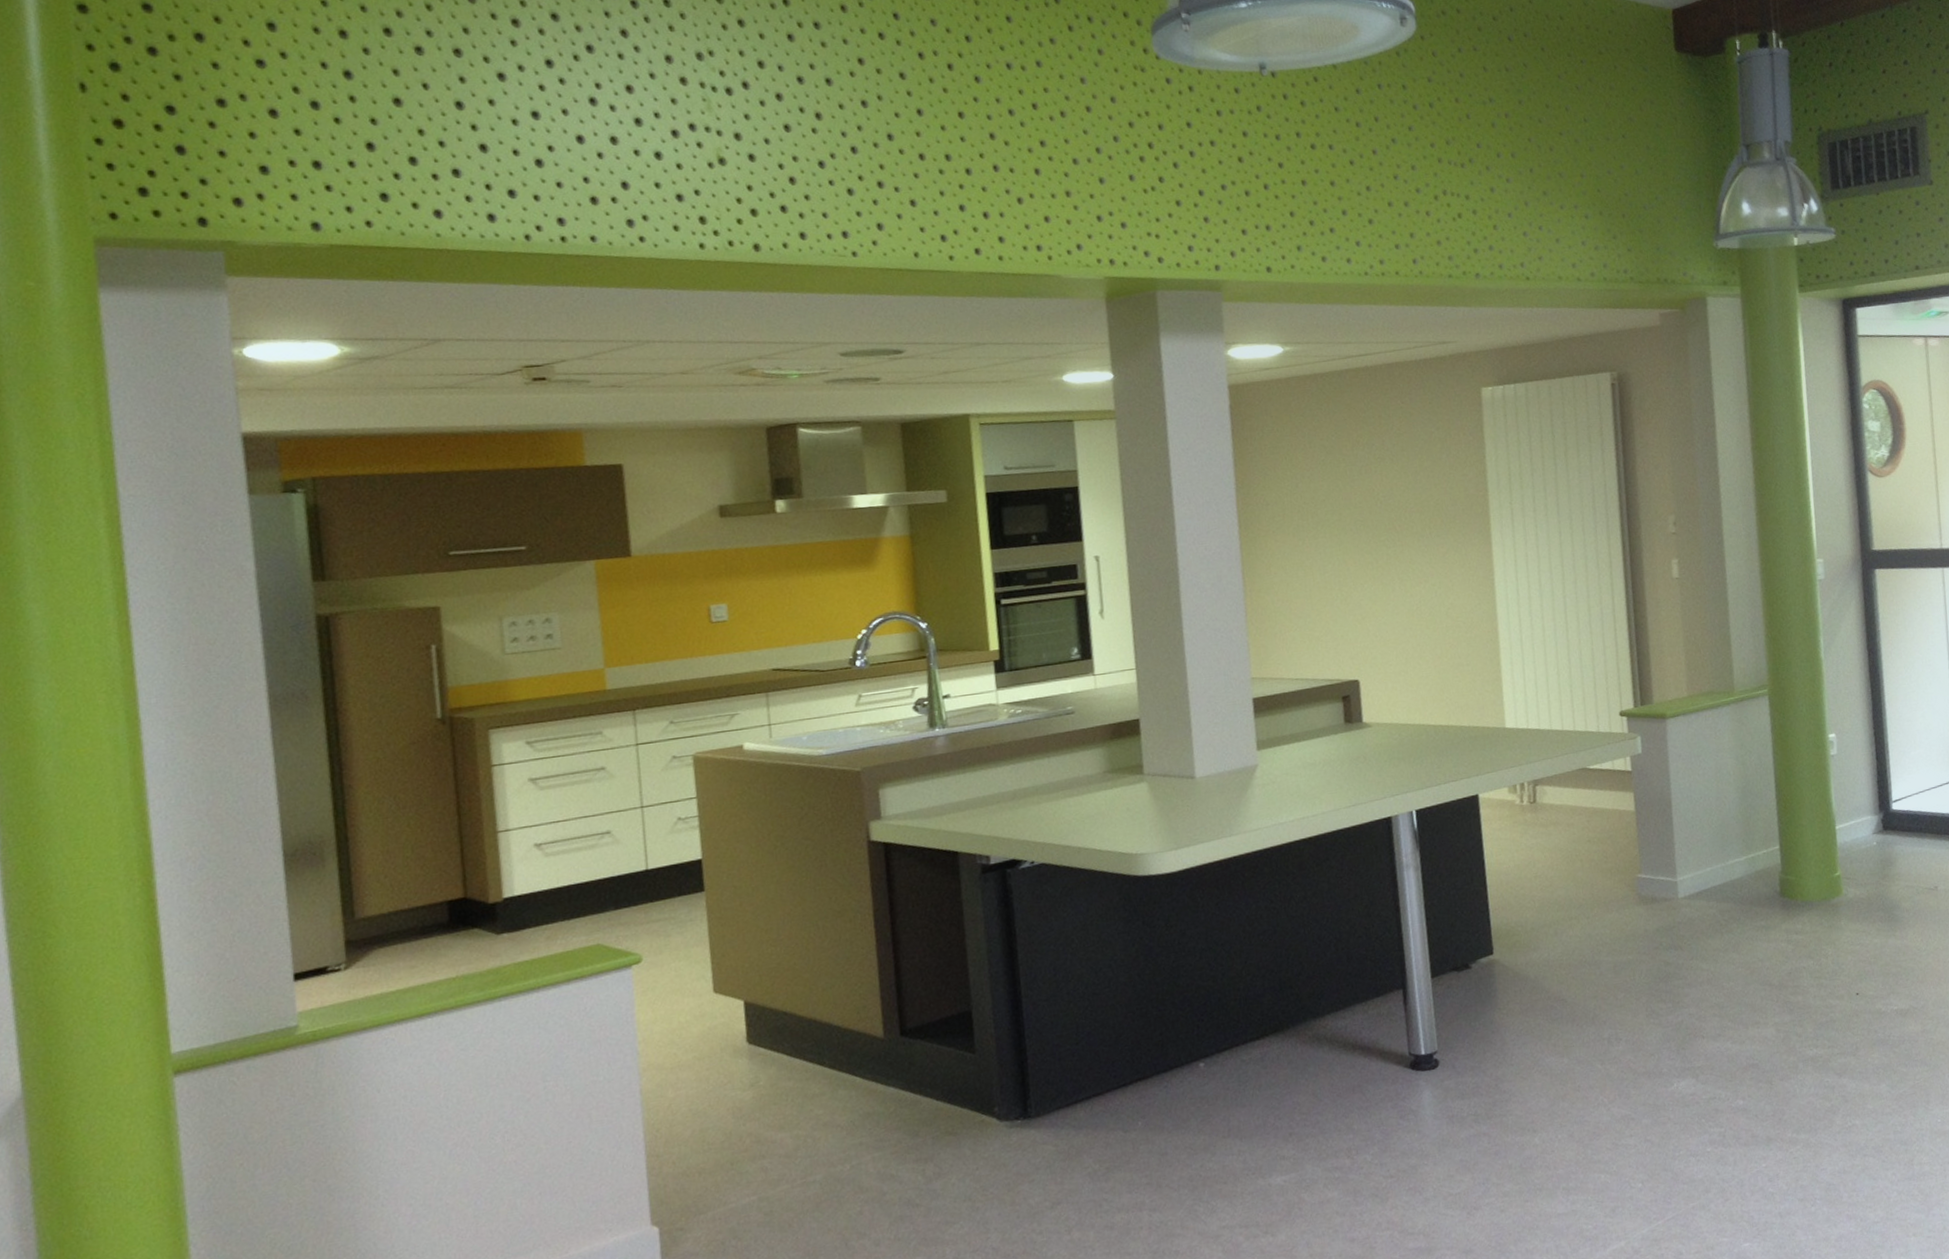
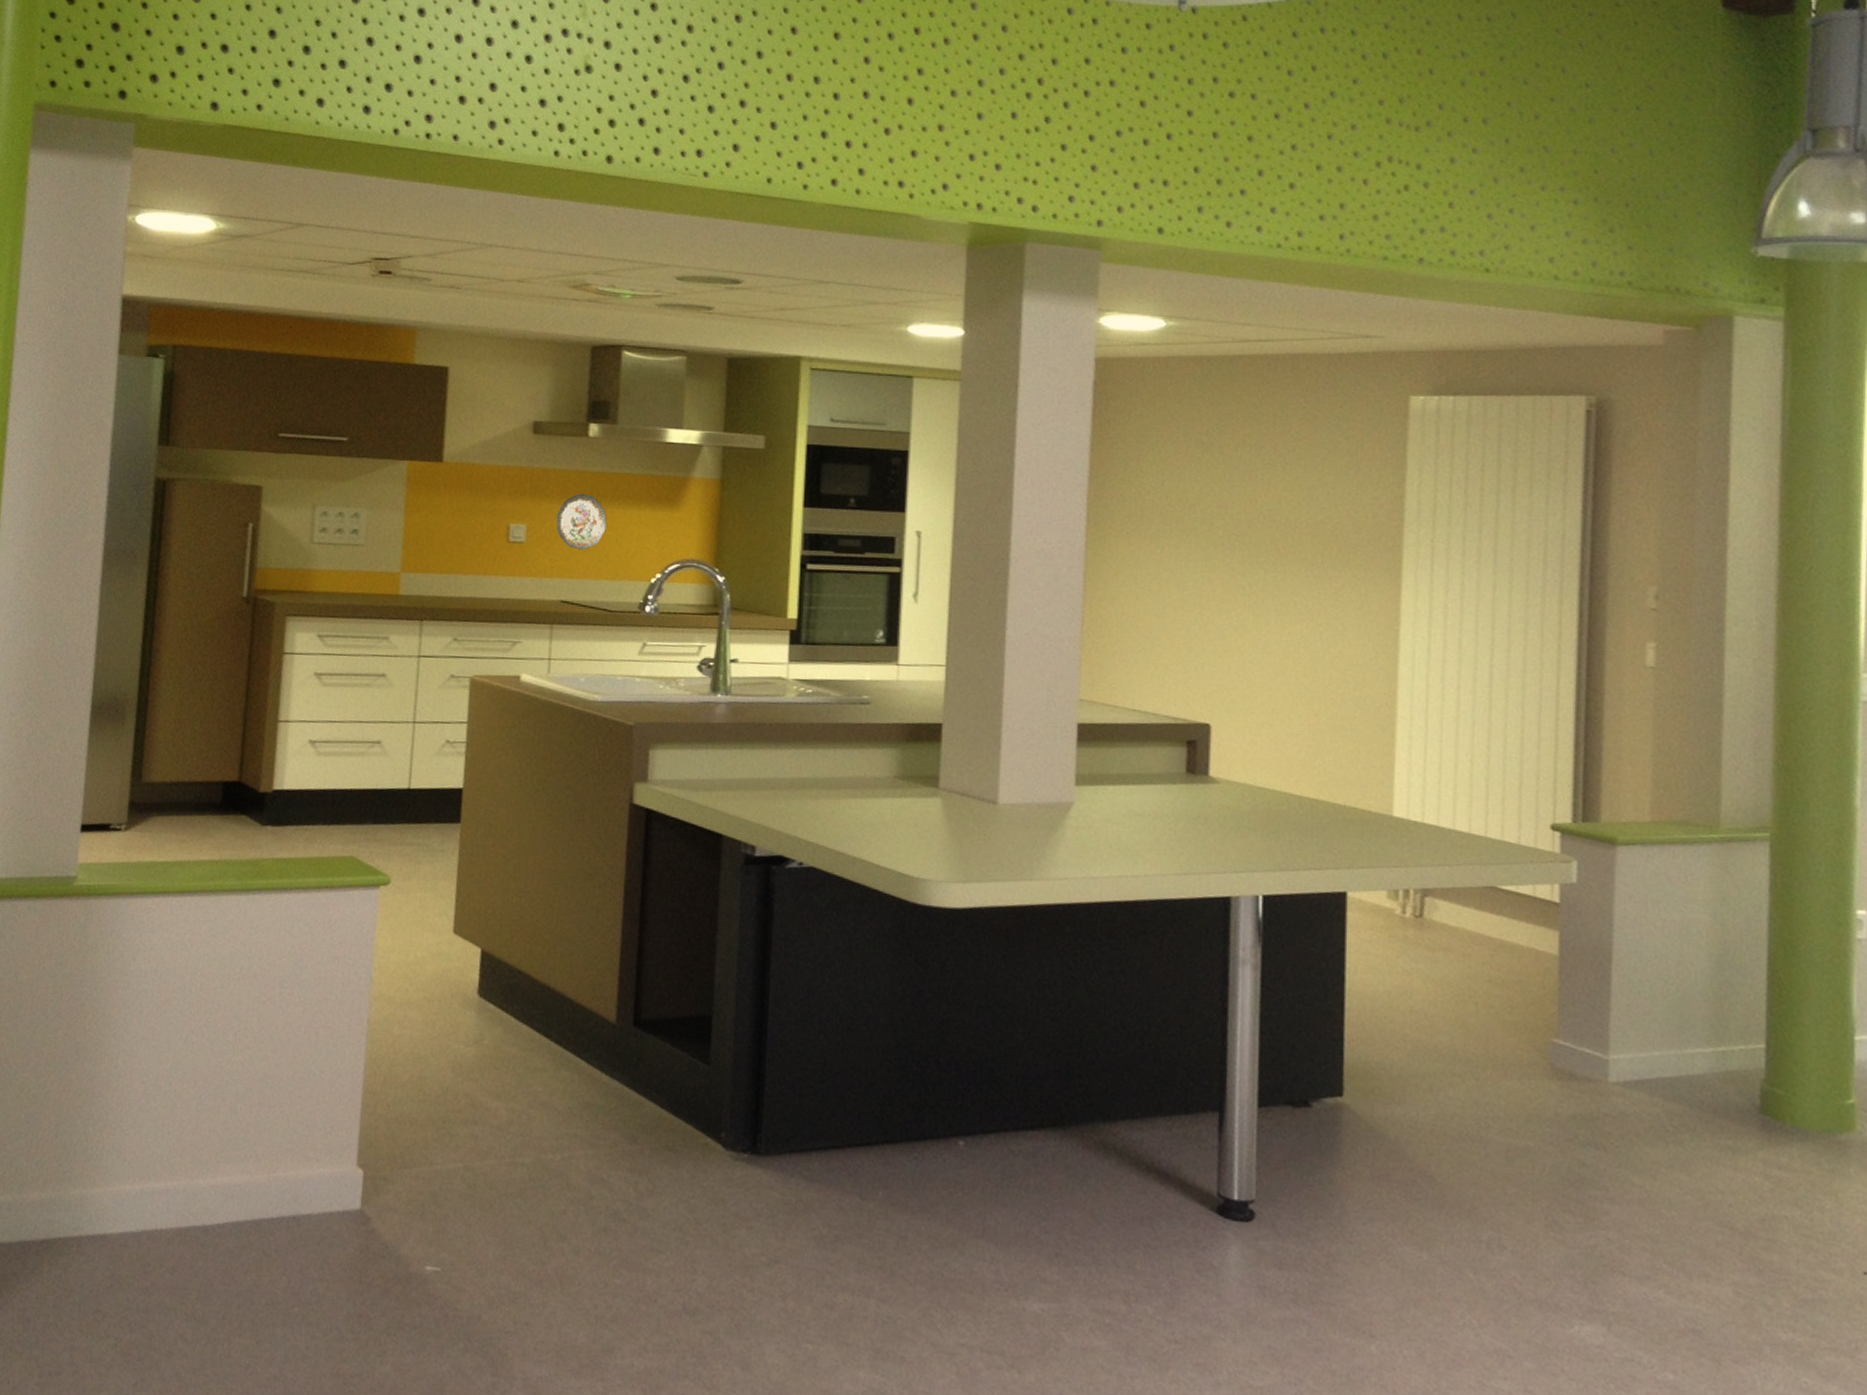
decorative plate: none [756,566,808,620] -> present [557,493,608,550]

